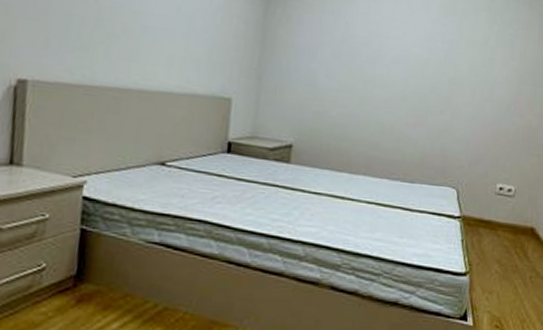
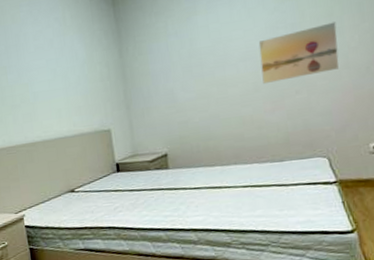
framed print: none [411,47,489,100] -> present [258,22,340,85]

